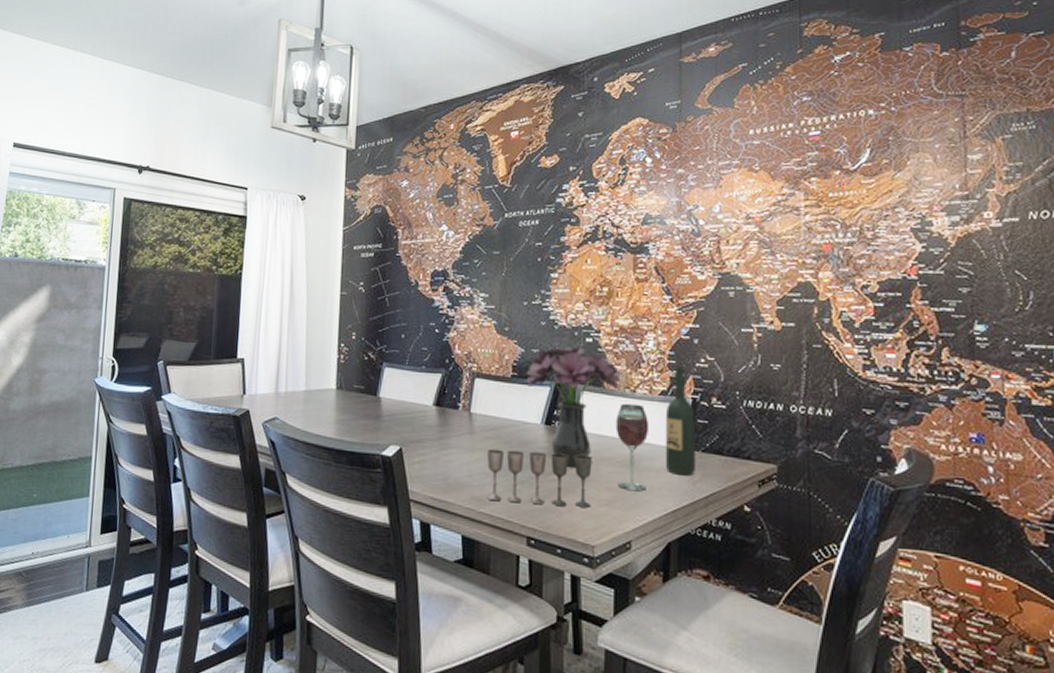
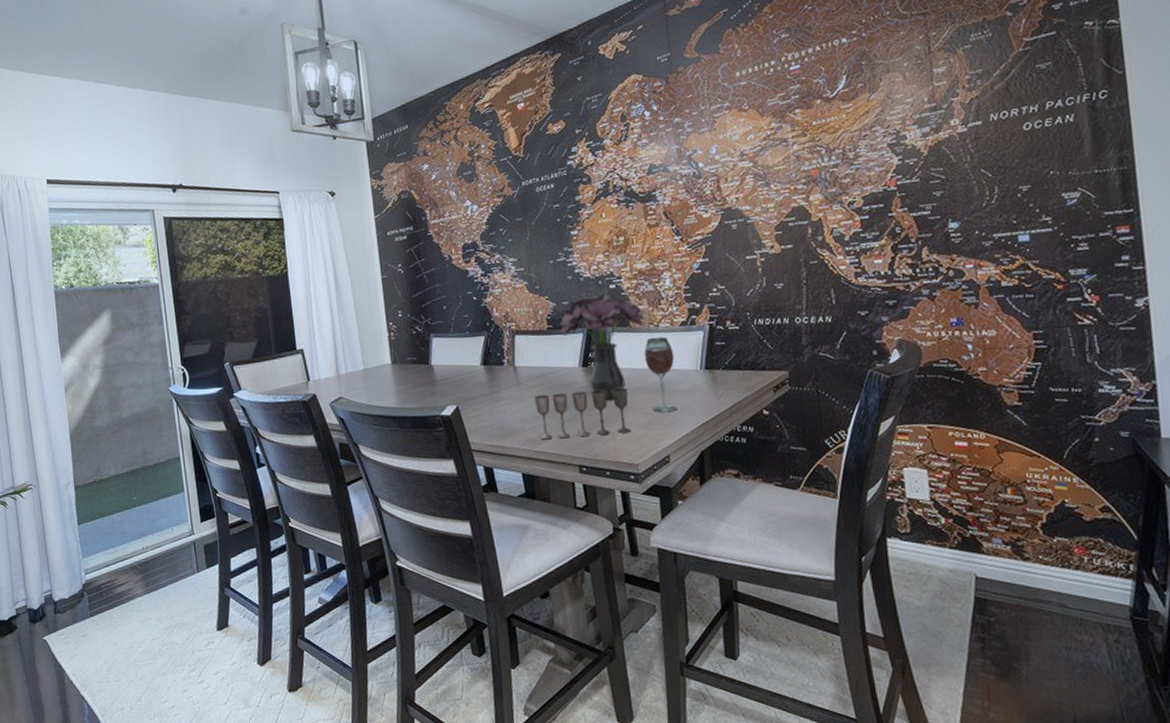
wine bottle: present [665,366,695,476] -> none [686,297,718,393]

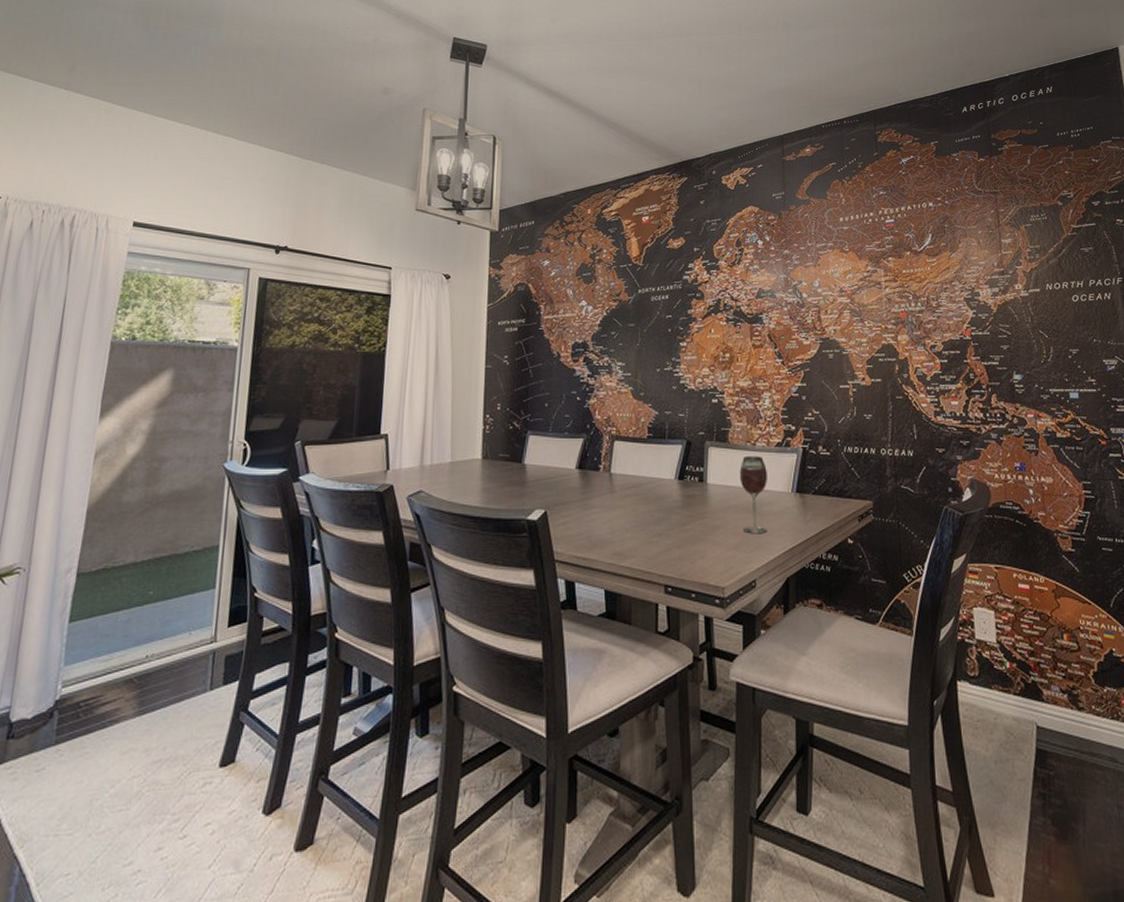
wine glass: present [535,388,630,440] -> none [627,505,721,555]
flower arrangement: present [559,294,647,400] -> none [660,406,744,517]

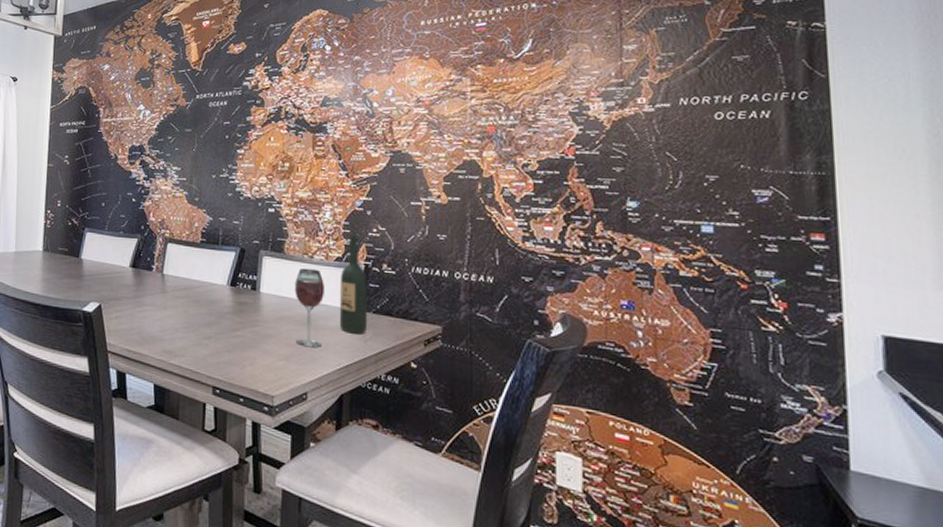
wine bottle: none [781,420,807,516] -> present [339,235,367,335]

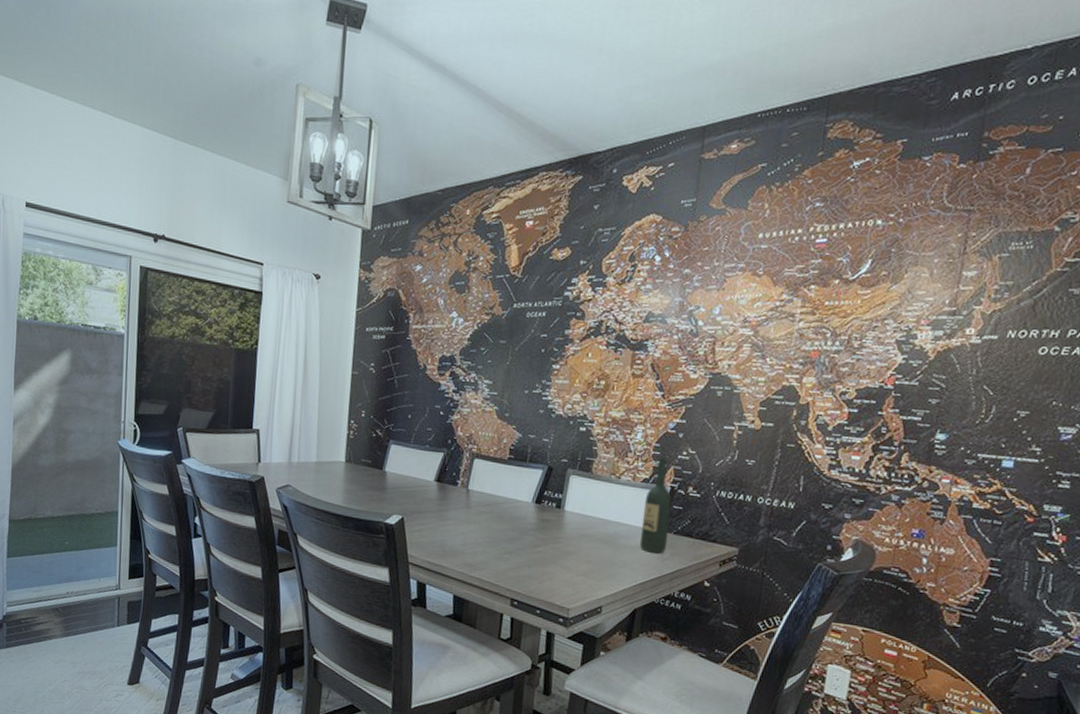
wineglass: present [294,268,324,348] -> none [596,488,629,566]

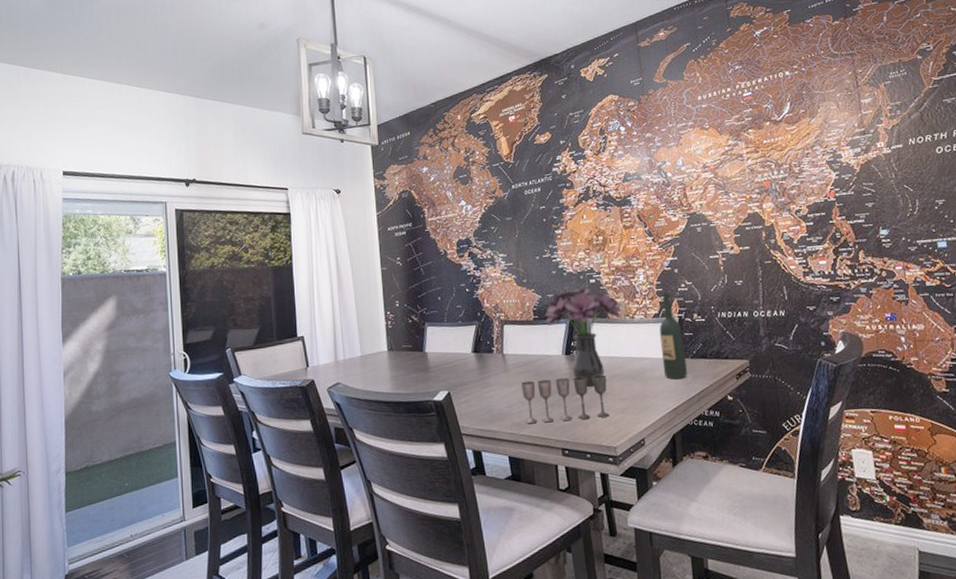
wine glass: none [479,522,575,577] -> present [521,375,609,424]
flower arrangement: none [521,431,609,542] -> present [545,288,623,387]

